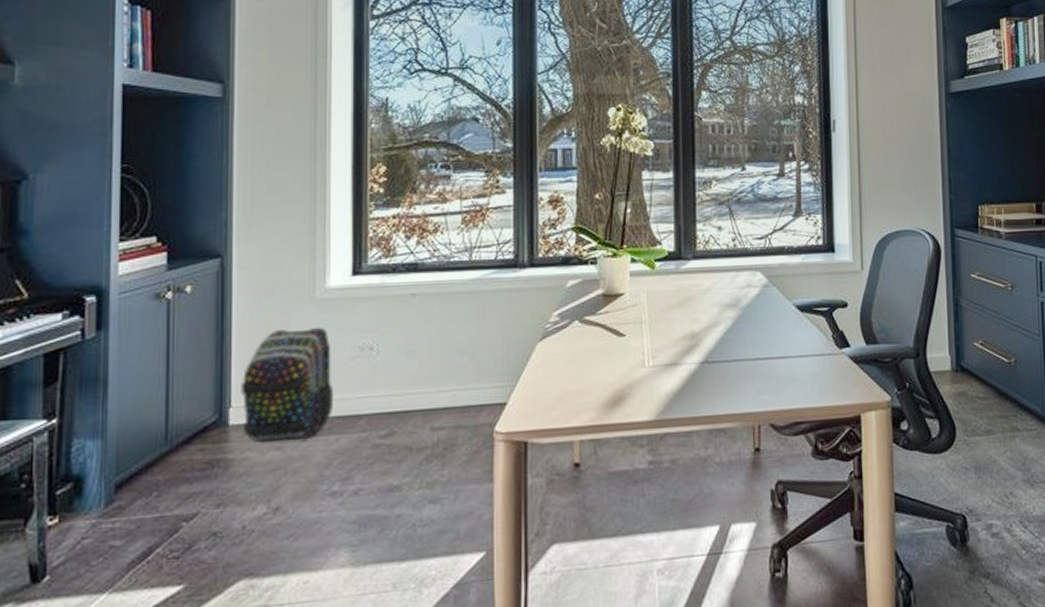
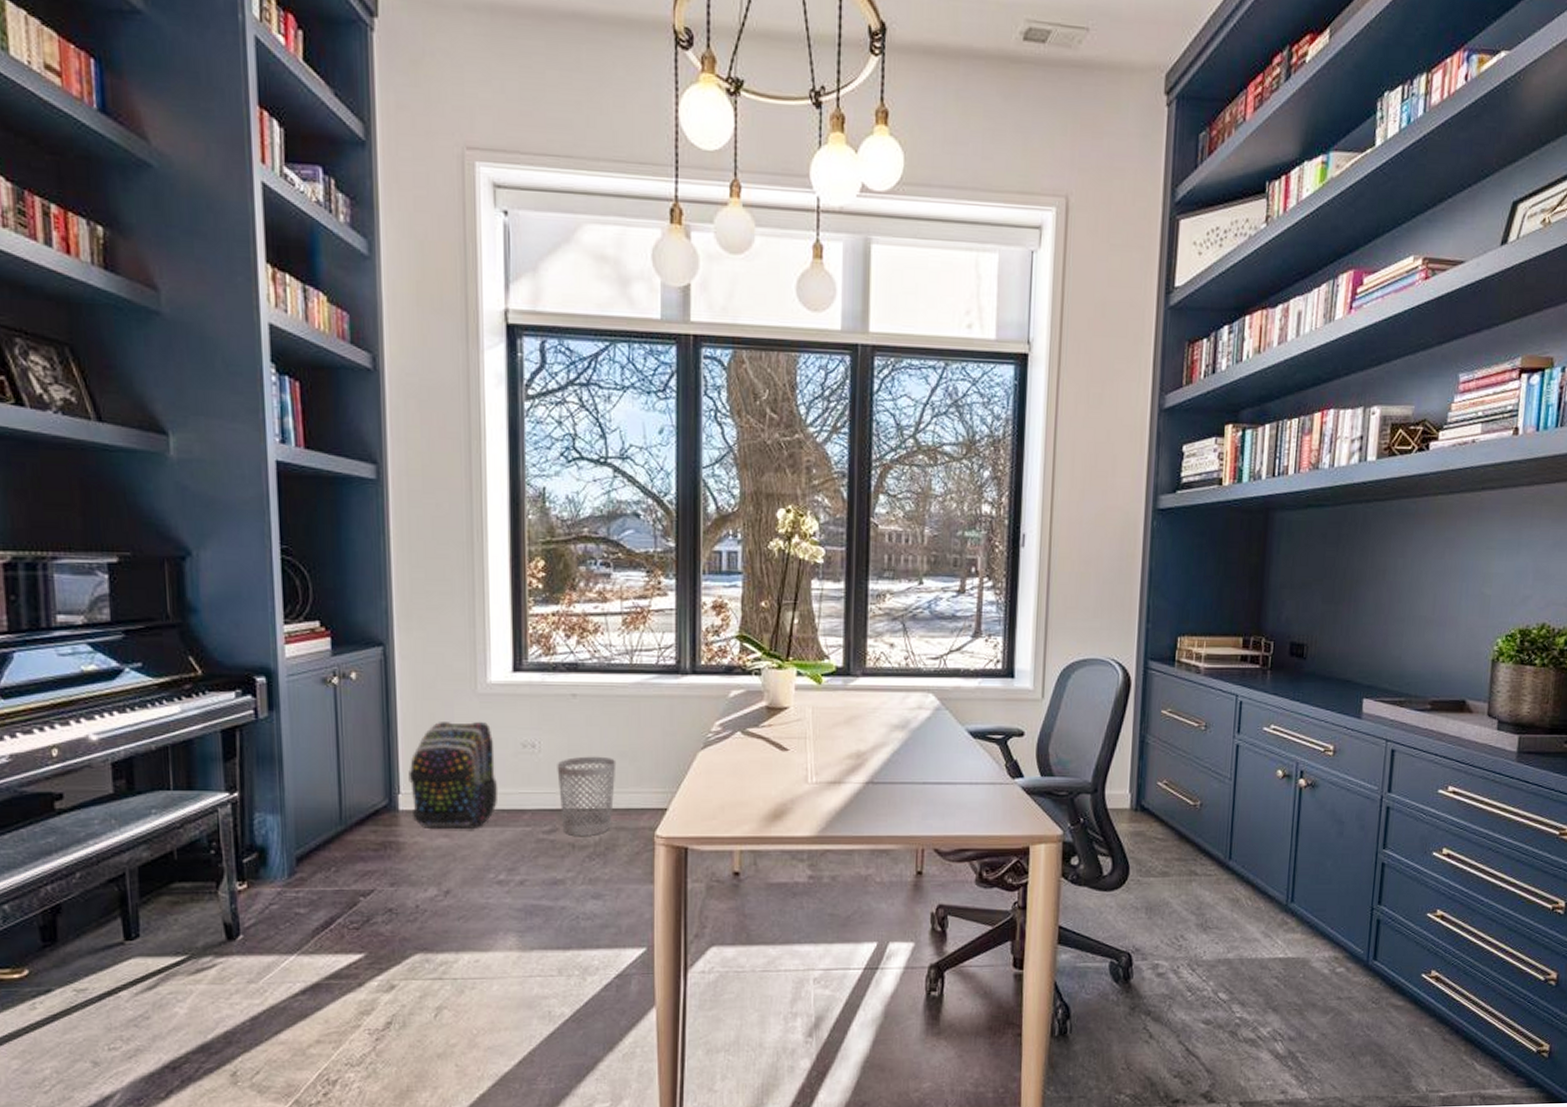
wastebasket: none [395,354,455,439] -> present [557,756,617,836]

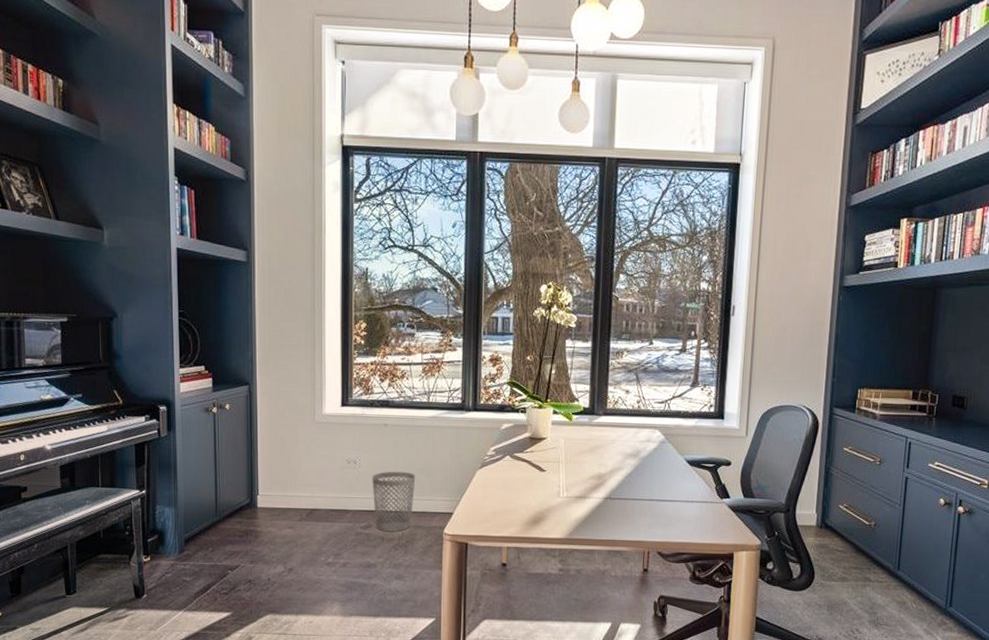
backpack: present [408,721,499,830] -> none [265,442,329,524]

